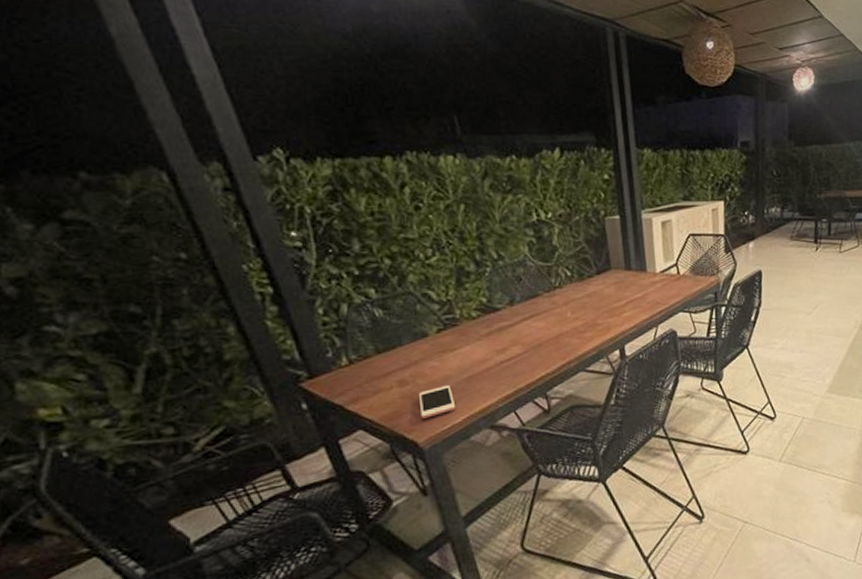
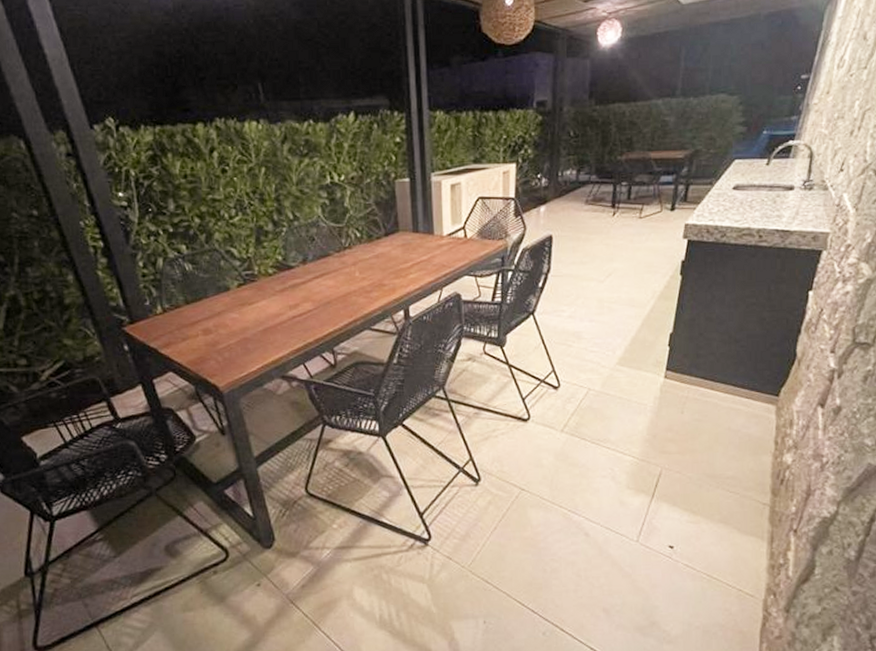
cell phone: present [419,385,456,419] -> none [221,336,252,365]

